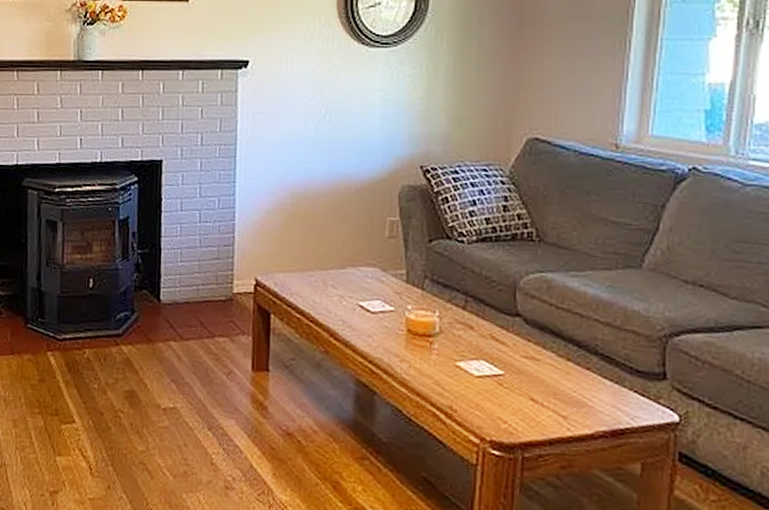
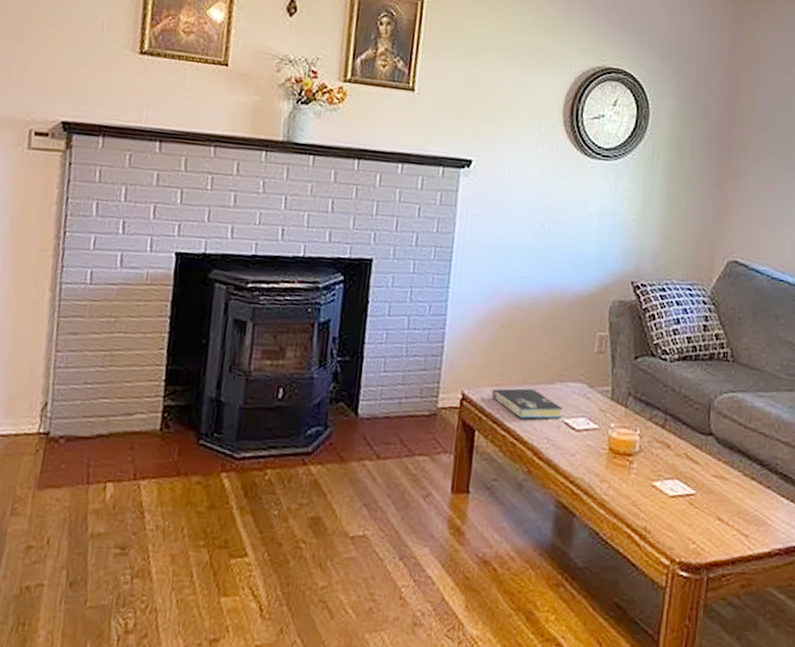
book: none [285,274,357,302] -> present [492,388,563,419]

